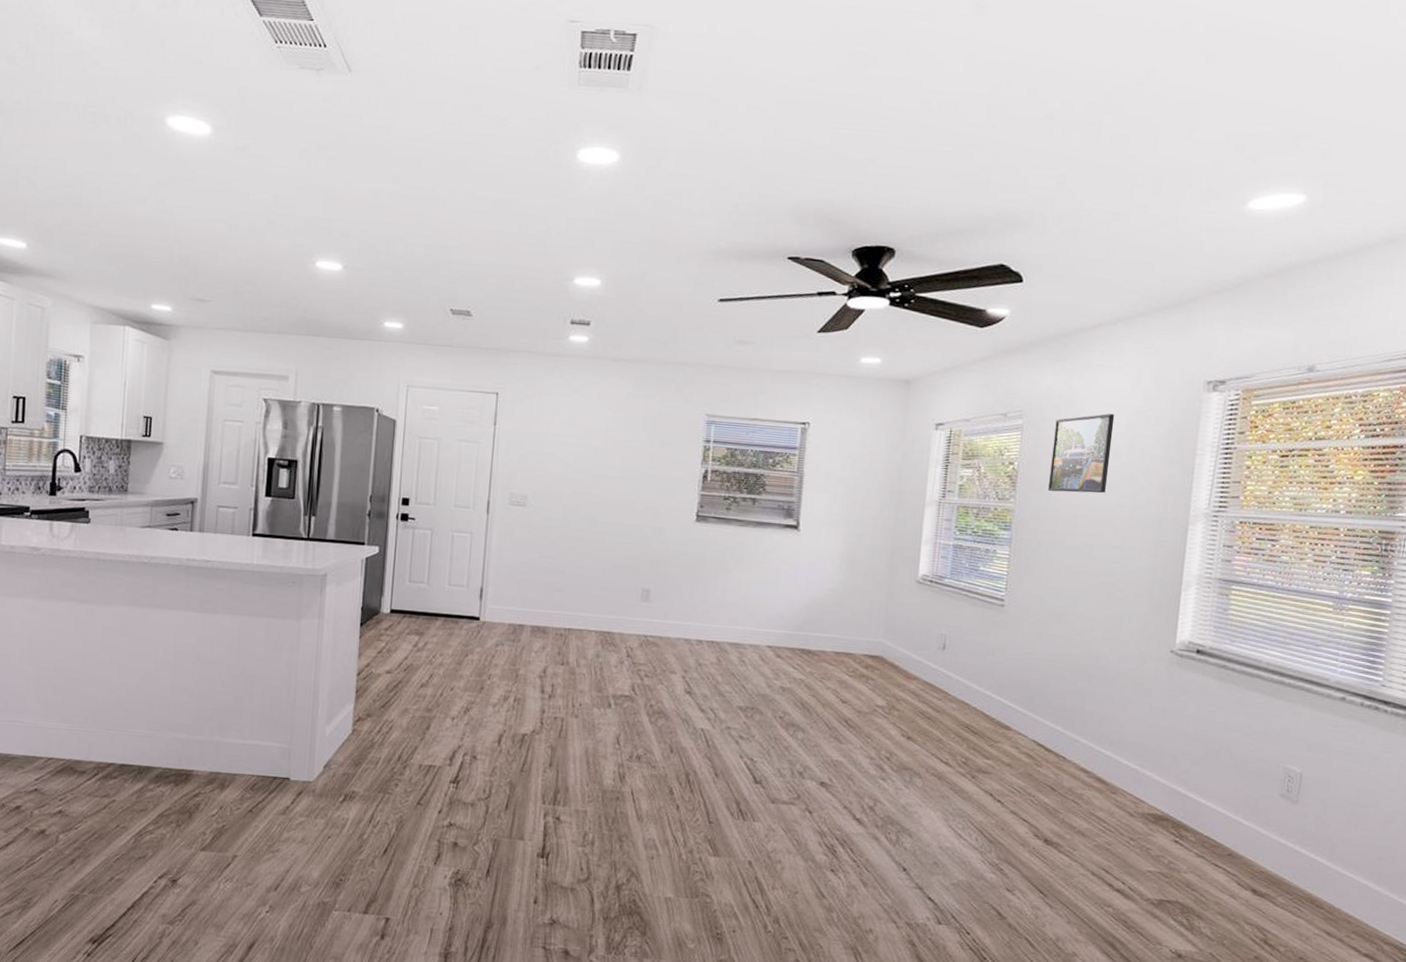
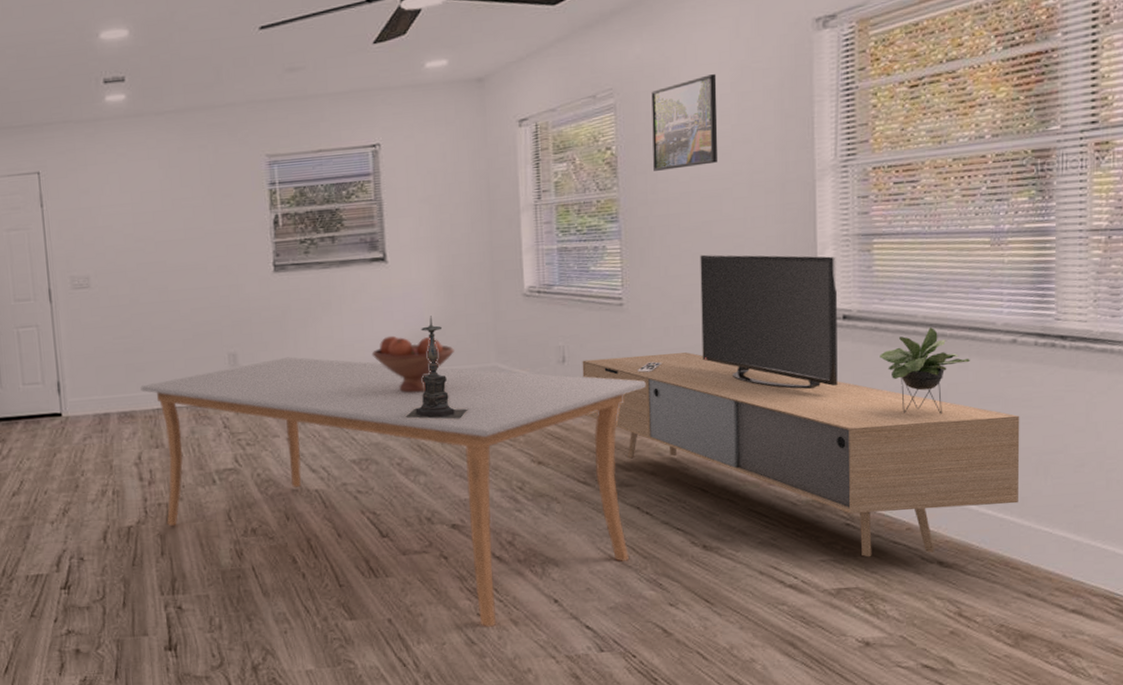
dining table: none [556,600,1015,884] -> present [140,356,646,627]
fruit bowl: none [772,598,847,655] -> present [371,335,454,393]
candle holder: none [793,586,852,686] -> present [404,316,469,420]
media console: none [956,573,1340,880] -> present [582,254,1020,557]

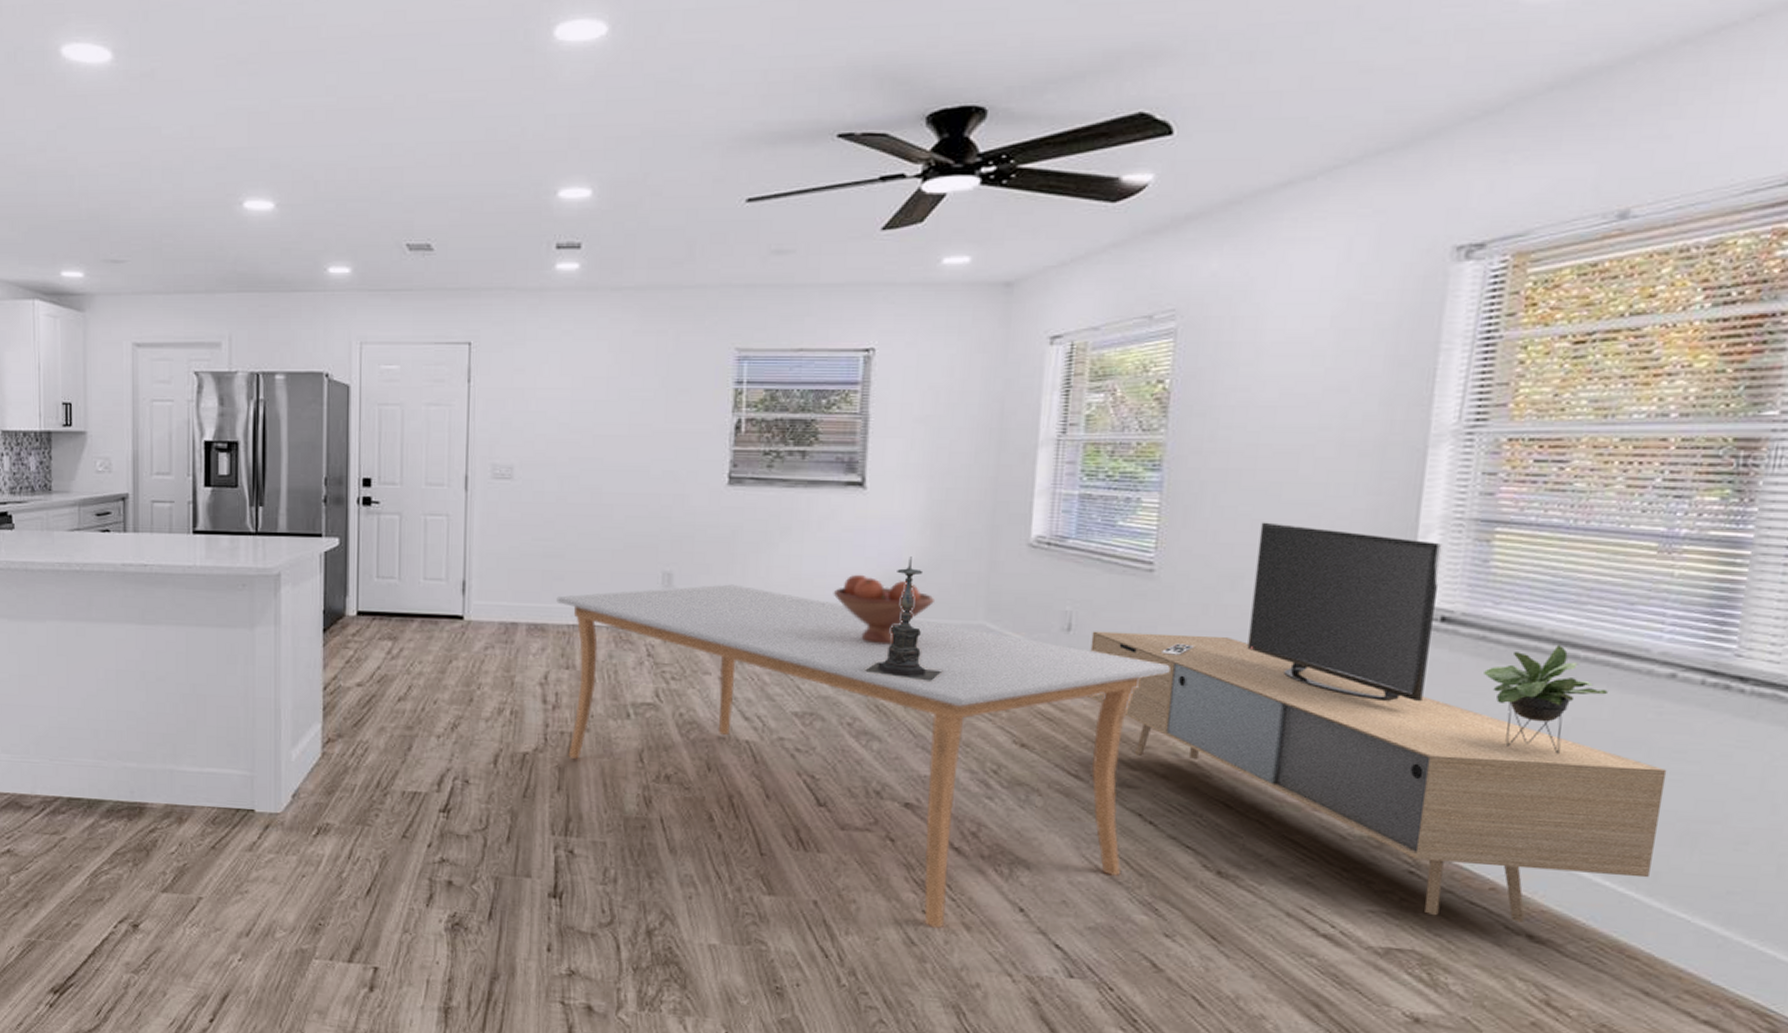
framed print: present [651,74,718,171] -> none [1214,304,1314,415]

